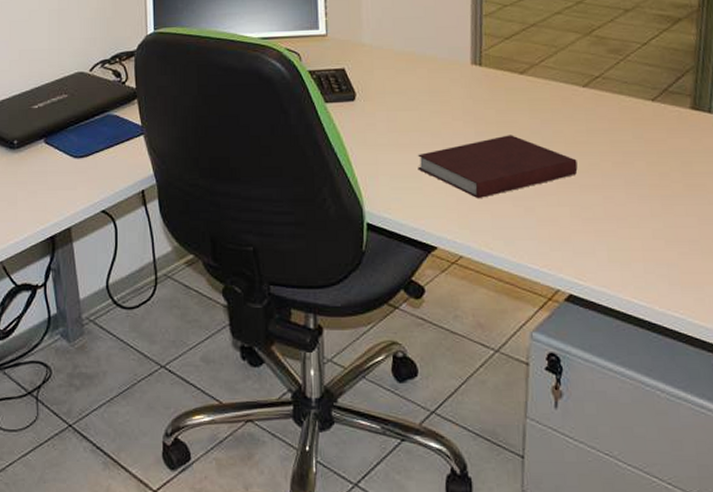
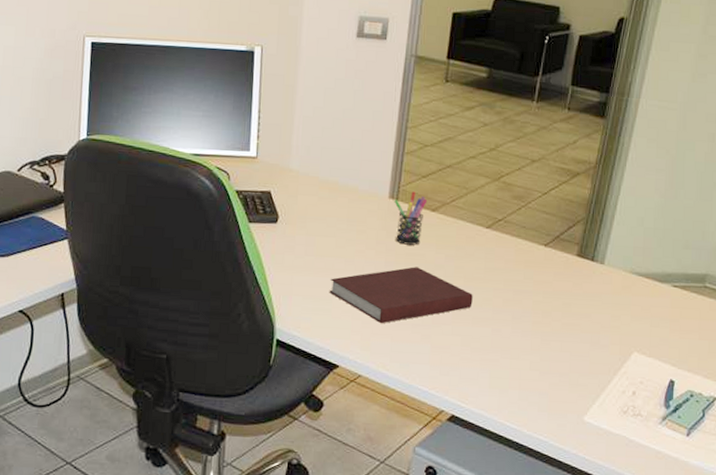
pen holder: none [477,55,514,112] -> present [394,191,428,245]

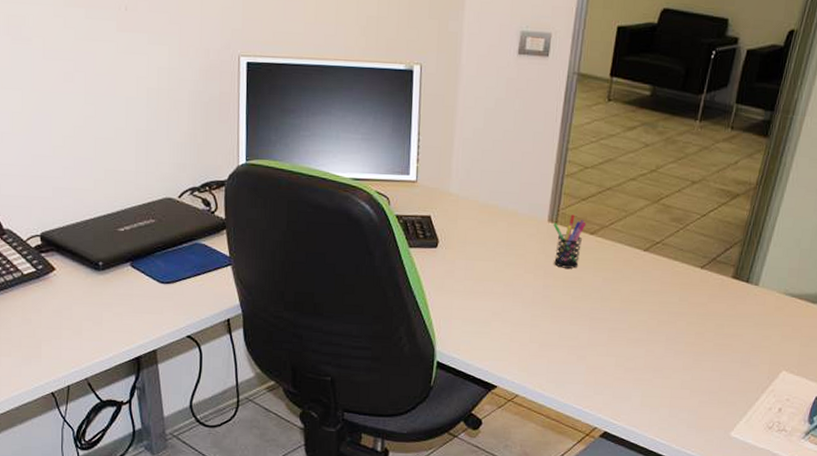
notebook: present [329,266,473,324] -> none [488,290,629,346]

